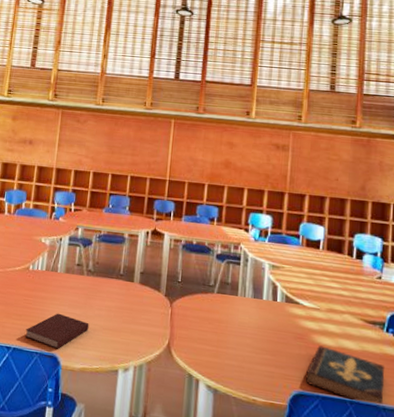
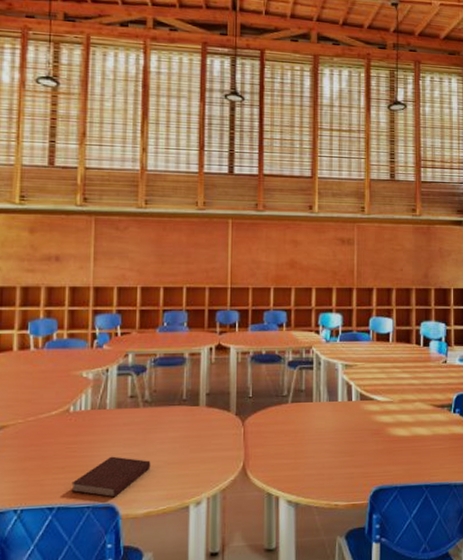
book: present [305,345,385,407] -> none [383,437,454,486]

